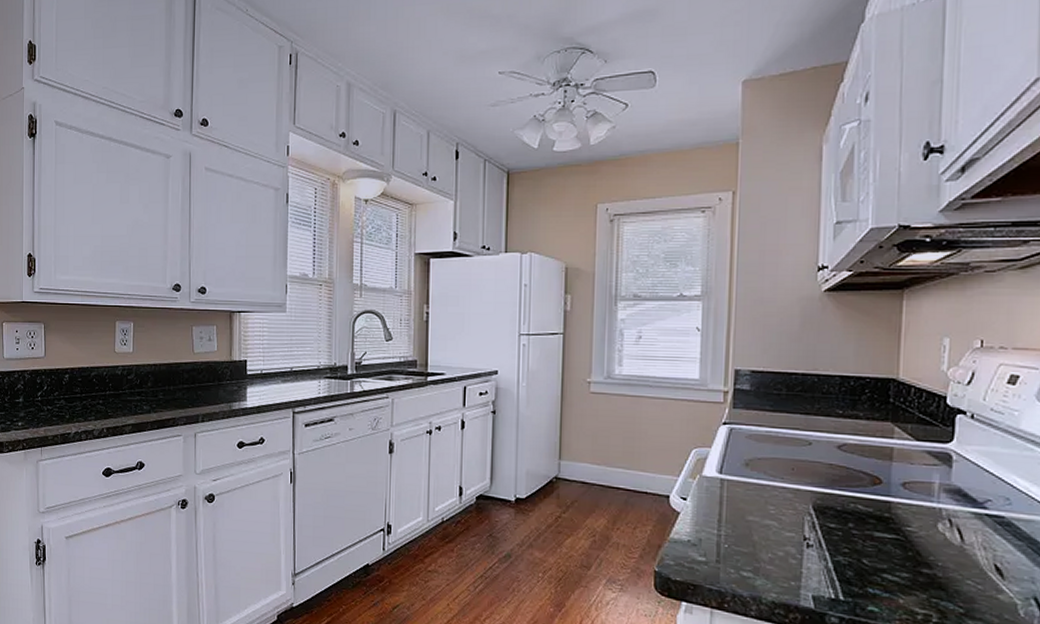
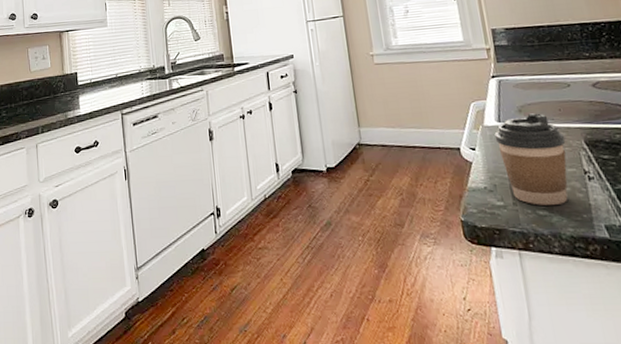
coffee cup: none [712,469,791,568] -> present [494,113,568,205]

